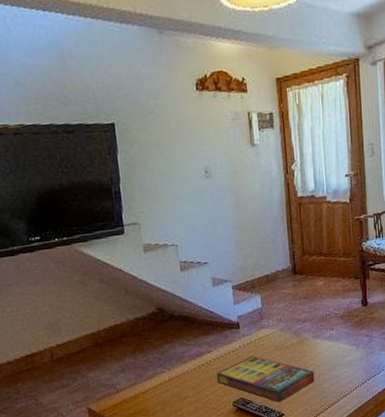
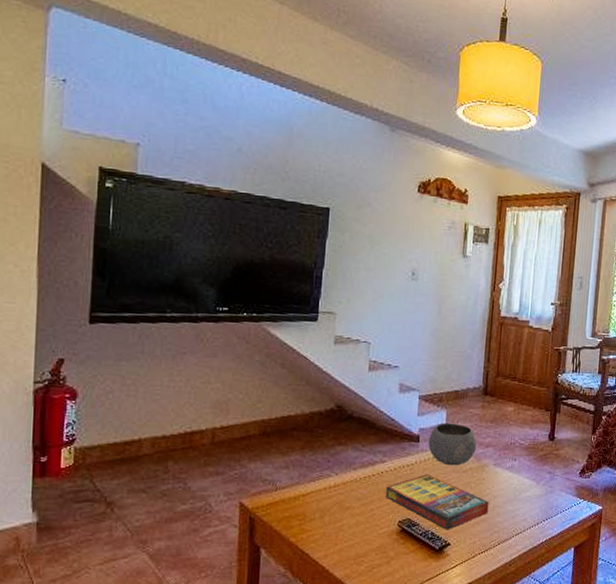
bowl: none [248,305,294,345] -> present [428,423,476,466]

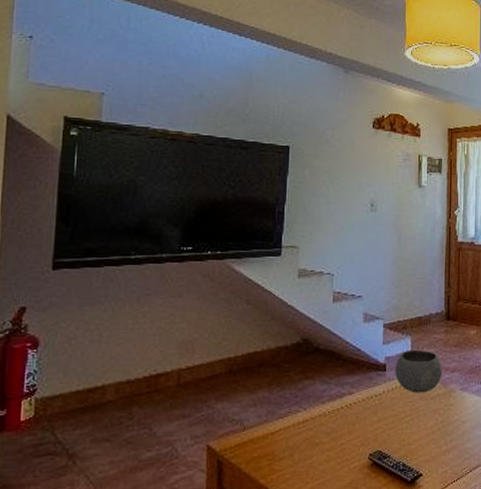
game compilation box: present [385,474,489,530] -> none [354,403,458,460]

